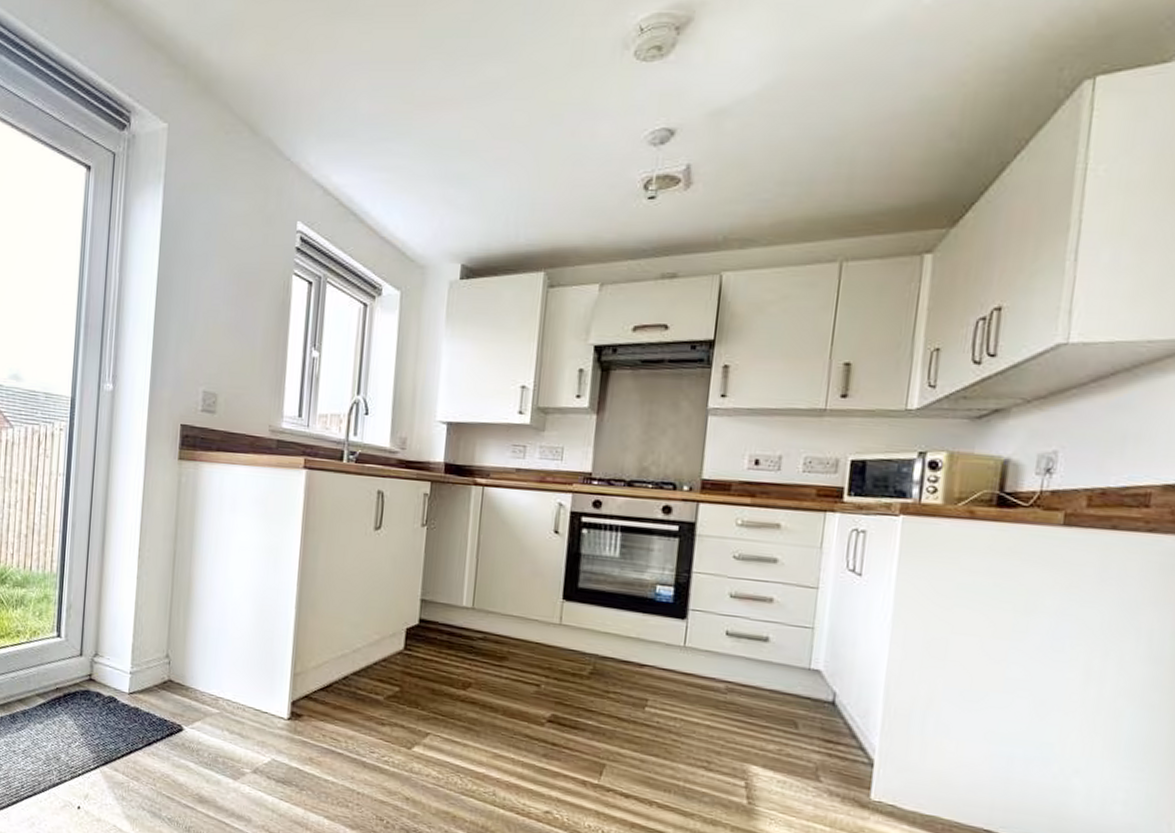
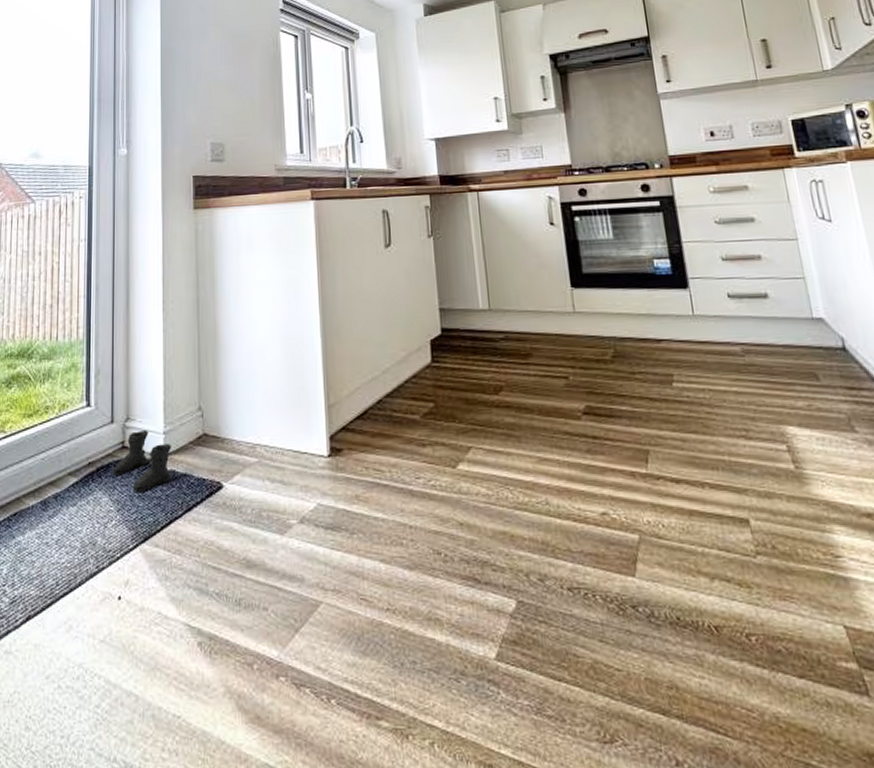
boots: none [78,667,137,722] -> present [112,429,173,492]

